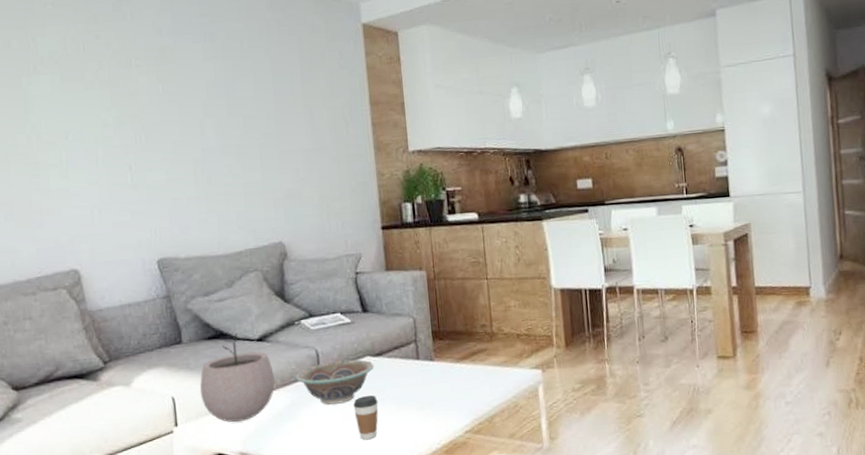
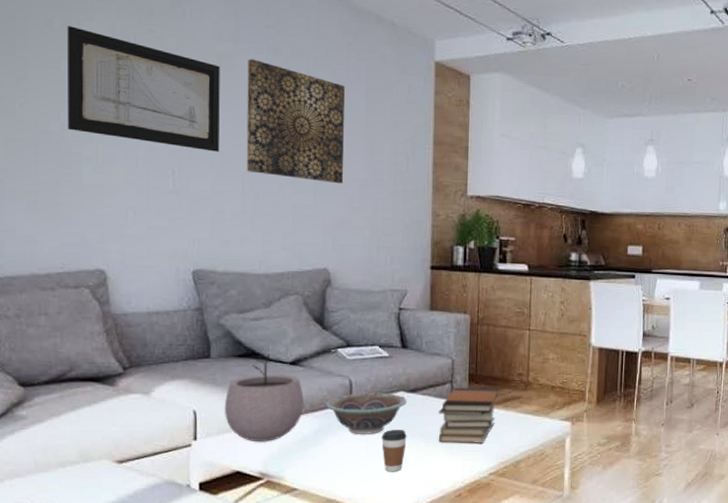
wall art: none [23,44,170,143] -> present [66,26,220,152]
wall art: none [187,48,289,158] -> present [246,59,345,184]
book stack: none [406,342,464,404] -> present [439,387,499,443]

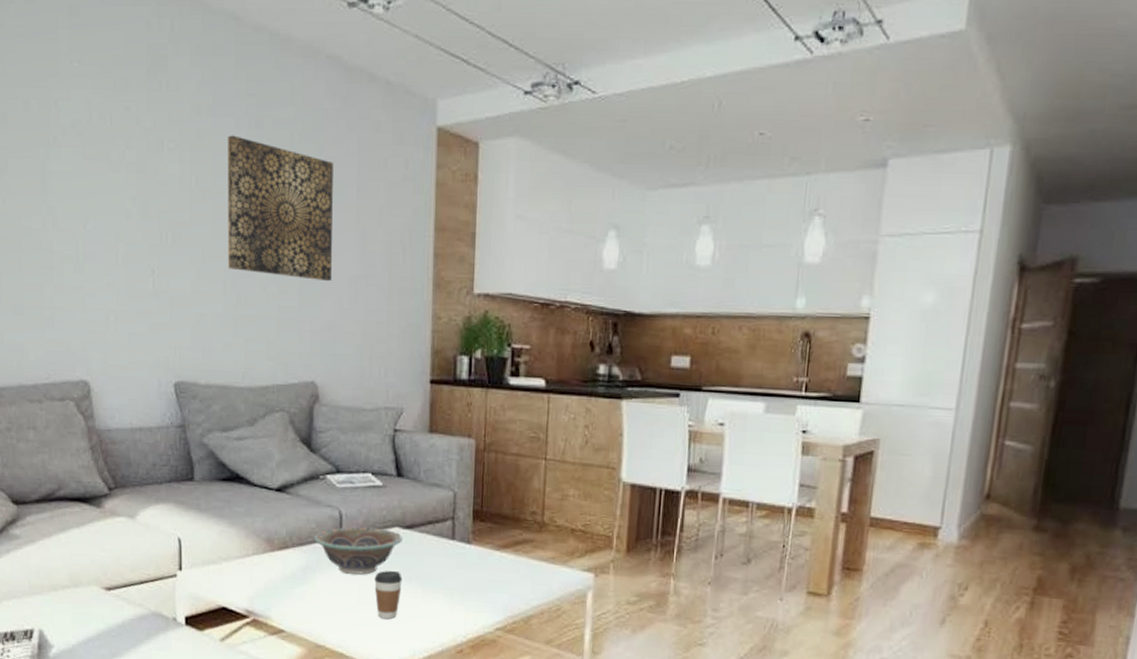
wall art: present [66,26,220,152] -> none [44,108,199,247]
plant pot: present [224,354,304,441] -> none [208,478,291,576]
book stack: present [439,387,499,443] -> none [438,525,508,593]

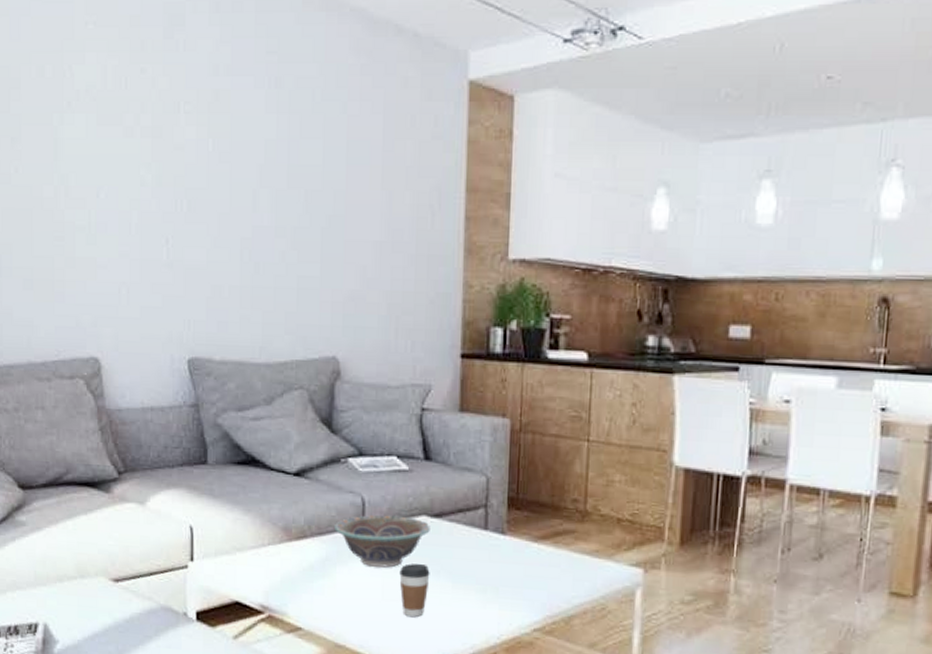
wall art: present [227,135,333,282] -> none [245,95,357,249]

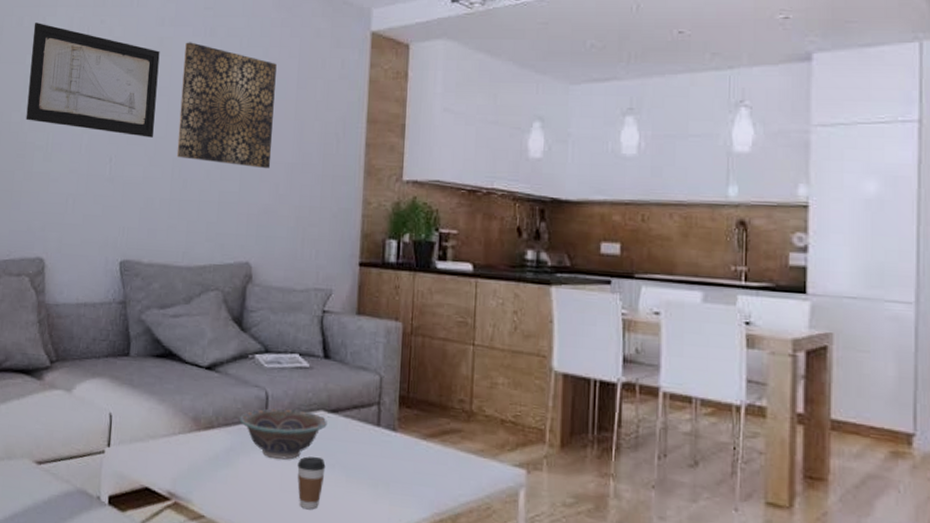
wall art: none [58,73,216,214] -> present [26,23,160,138]
wall art: none [245,95,357,249] -> present [176,42,277,169]

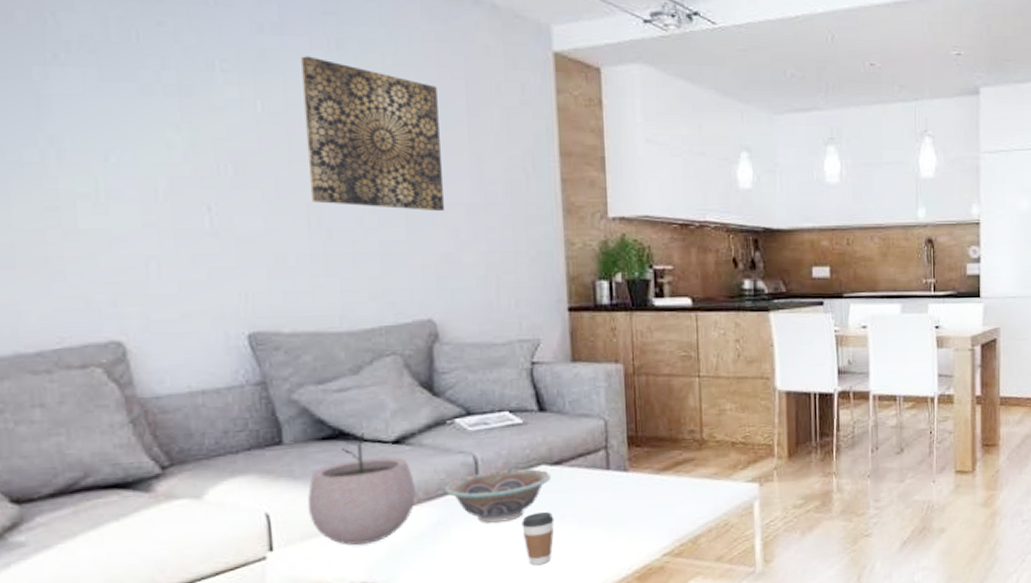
wall art: present [26,23,160,138] -> none [35,19,271,179]
plant pot: none [138,356,218,456] -> present [307,433,416,545]

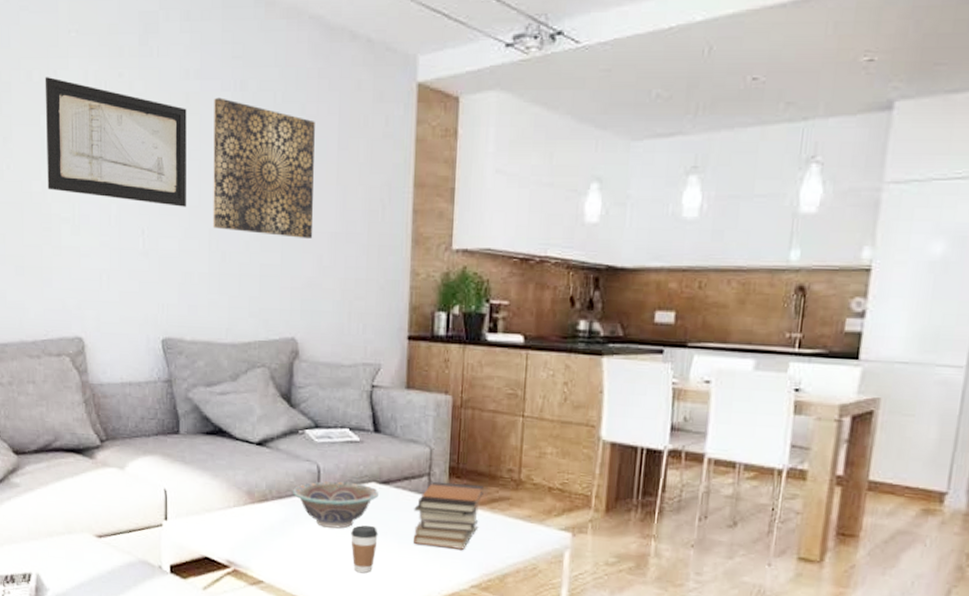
wall art: none [35,19,271,179] -> present [45,77,187,207]
plant pot: present [307,433,416,545] -> none [192,432,270,528]
book stack: none [593,450,666,522] -> present [414,481,484,550]

